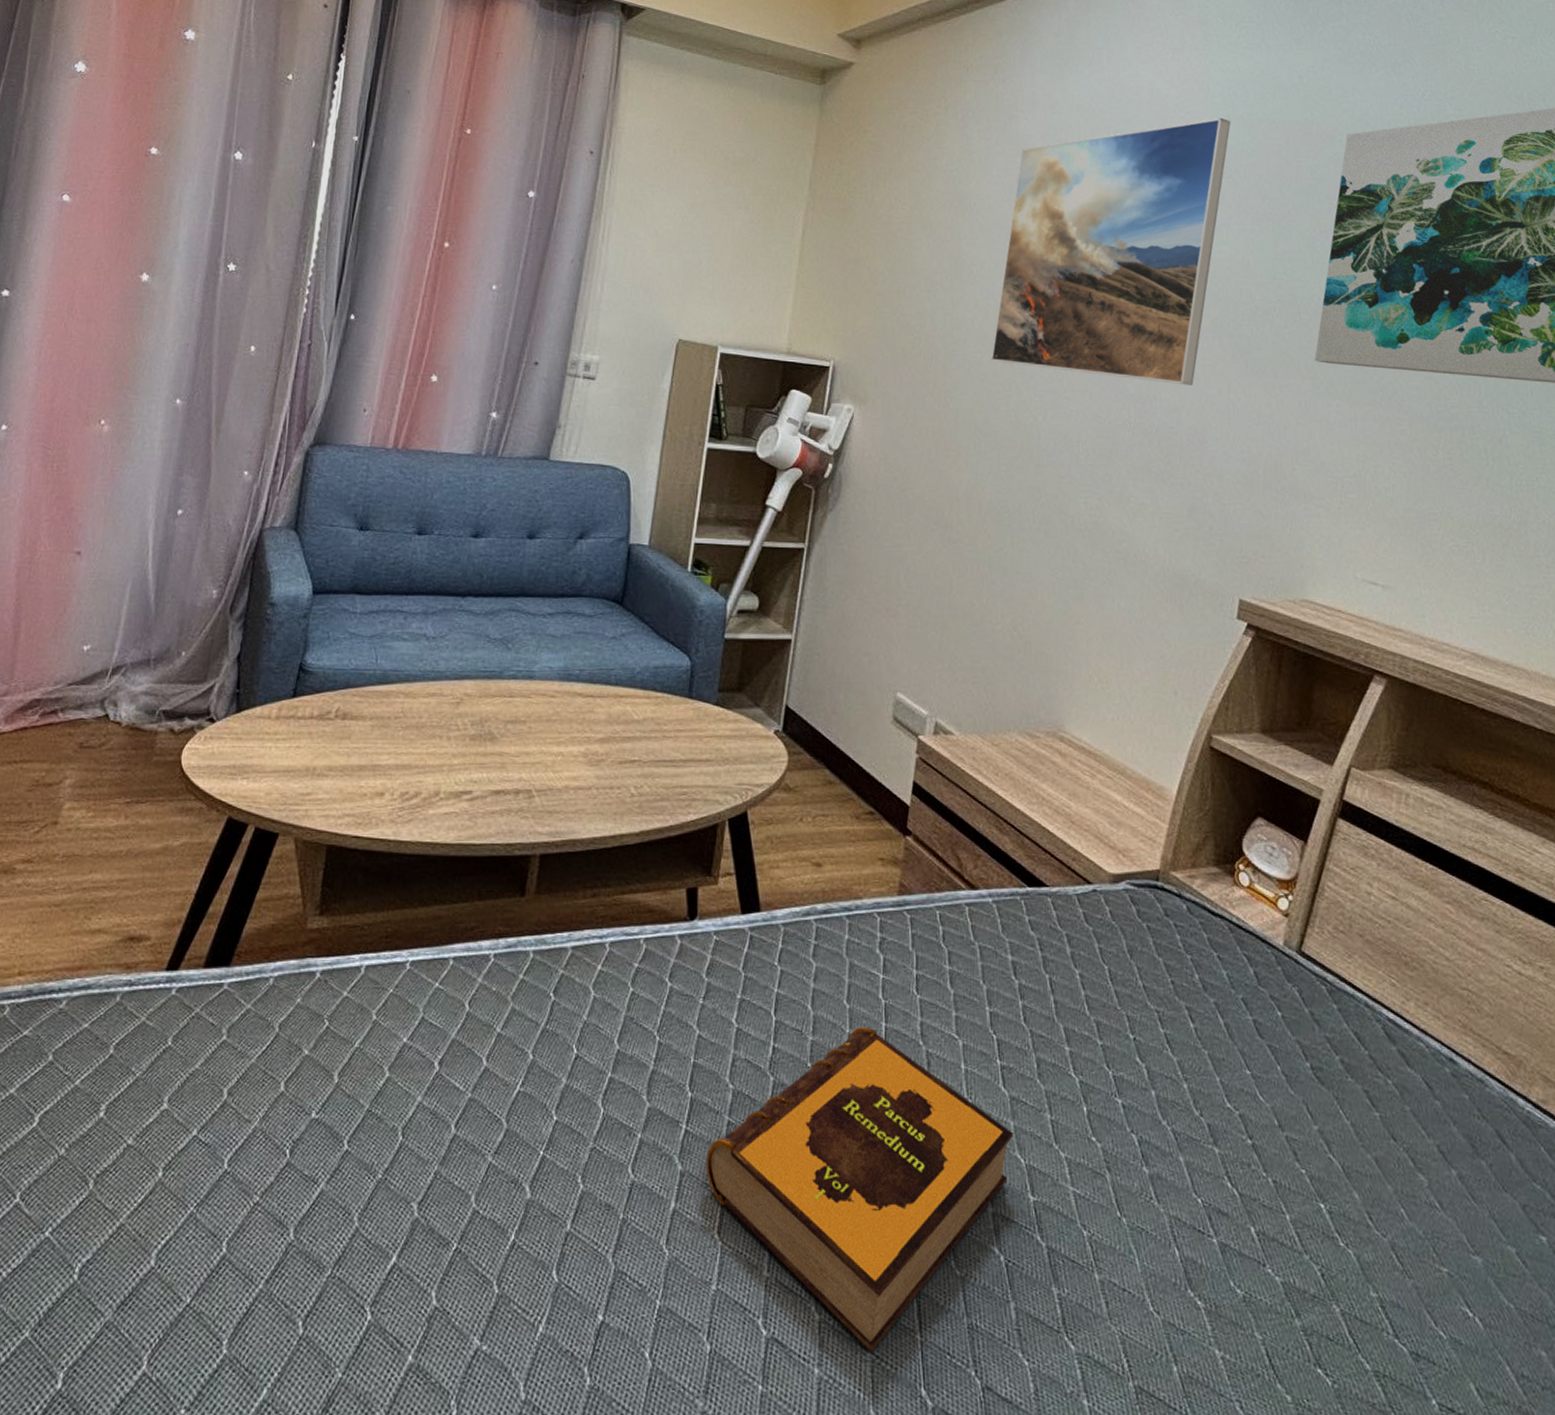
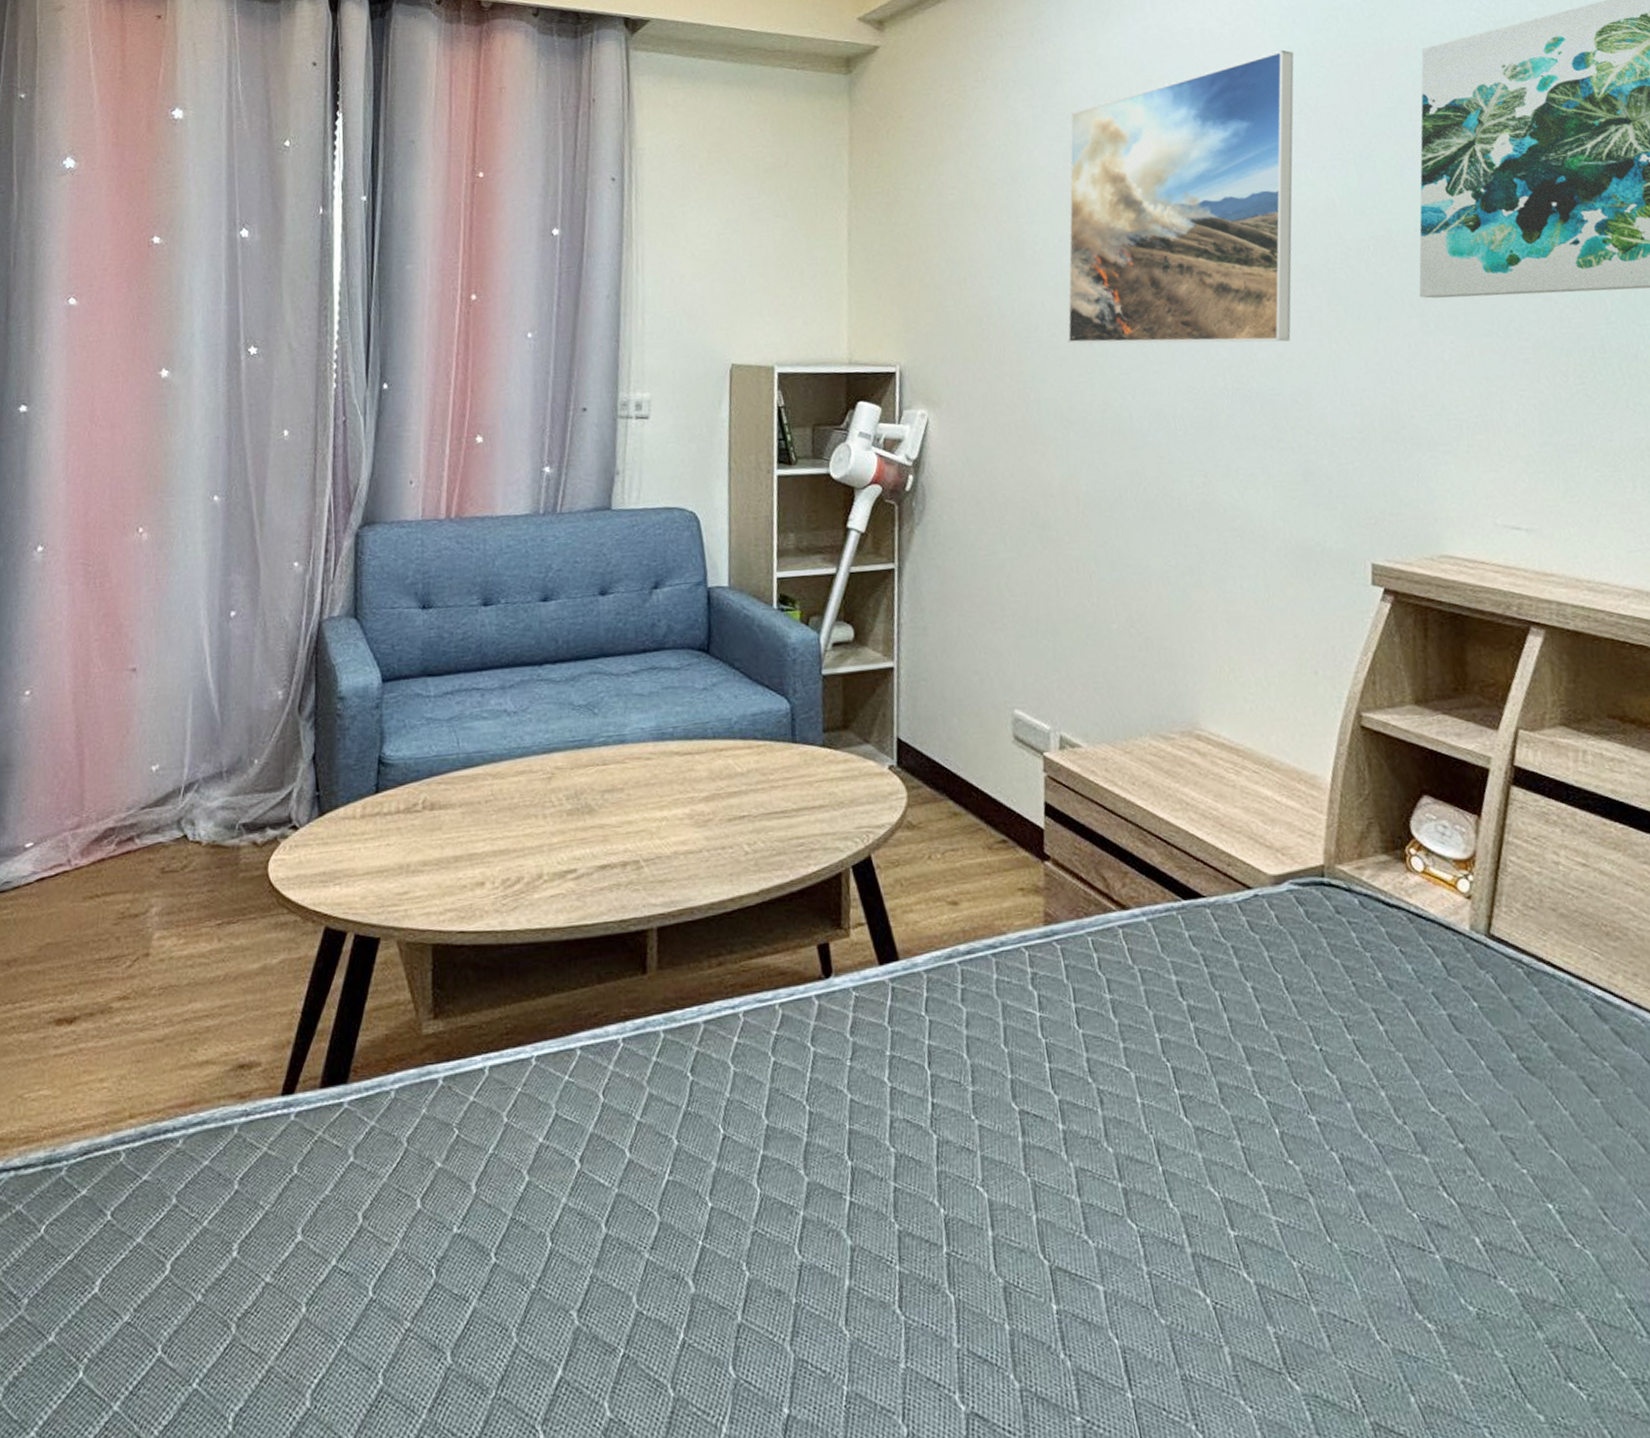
hardback book: present [705,1026,1014,1352] -> none [875,1069,1204,1416]

